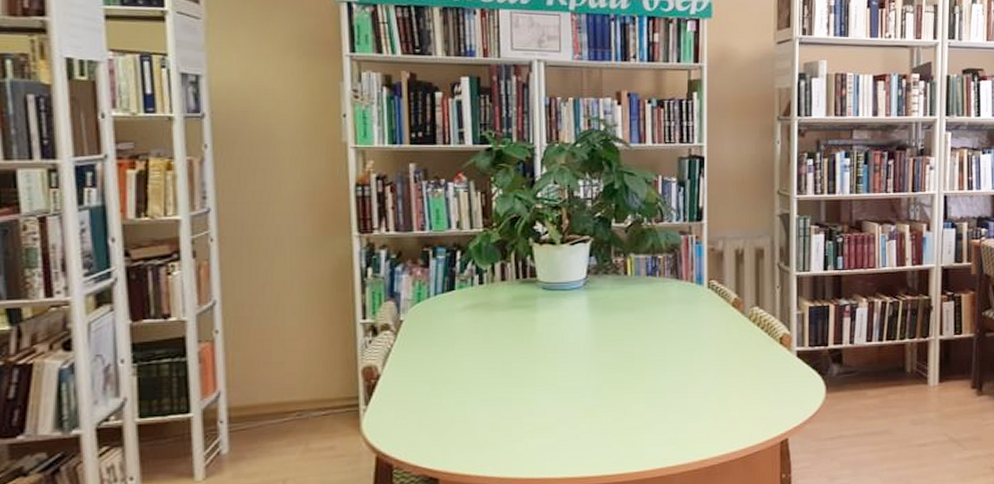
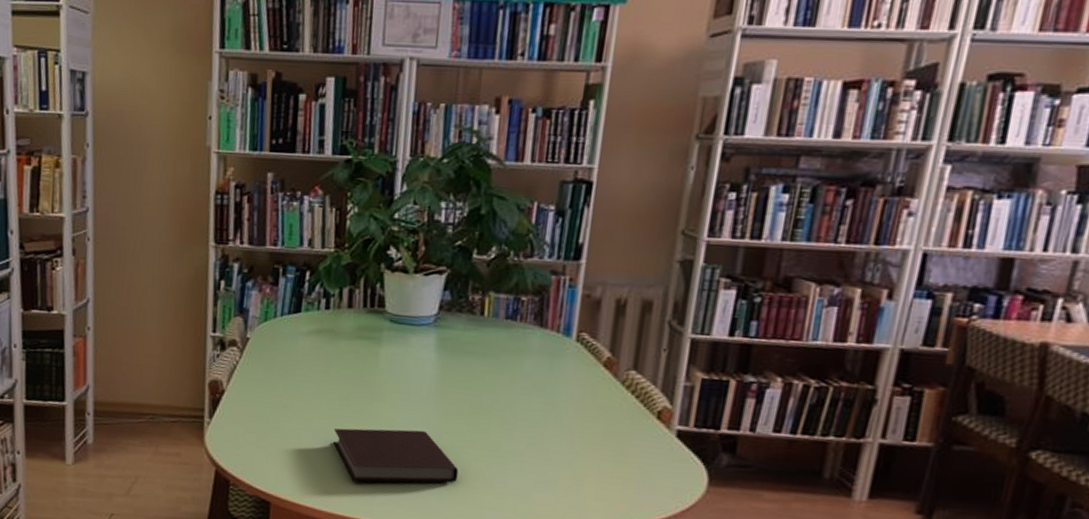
notebook: none [498,384,621,442] -> present [333,428,459,483]

